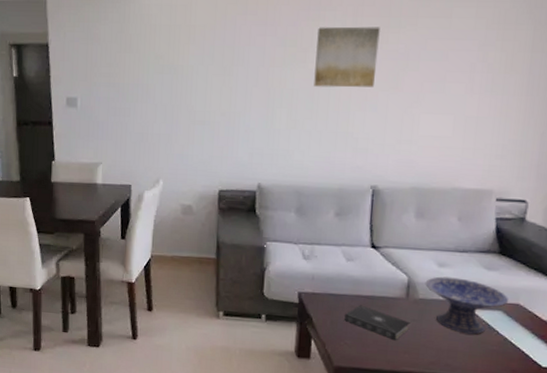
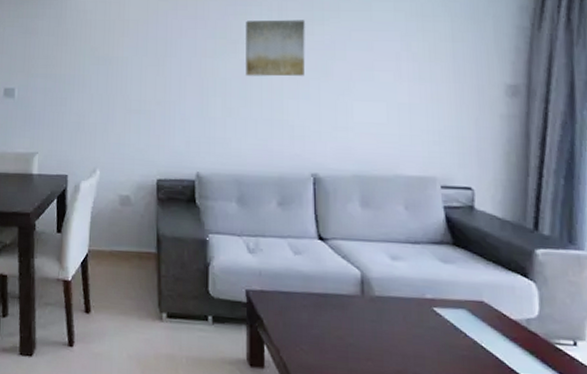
book: present [345,304,410,341] -> none [298,303,370,346]
decorative bowl: present [425,276,508,335] -> none [379,270,471,338]

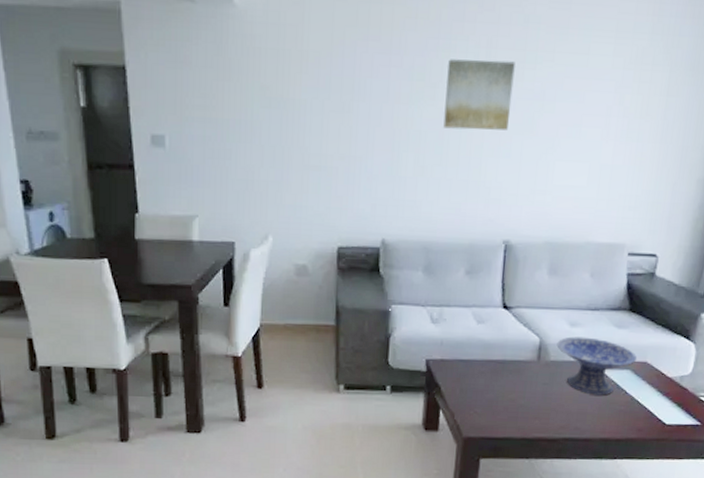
decorative bowl: none [379,270,471,338] -> present [556,336,637,396]

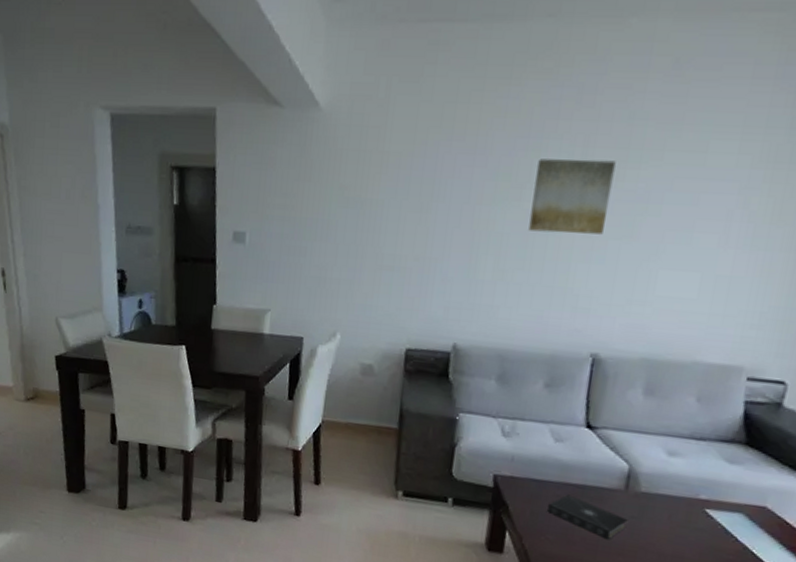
book: none [474,370,541,407] -> present [547,494,628,540]
decorative bowl: present [556,336,637,396] -> none [649,467,753,540]

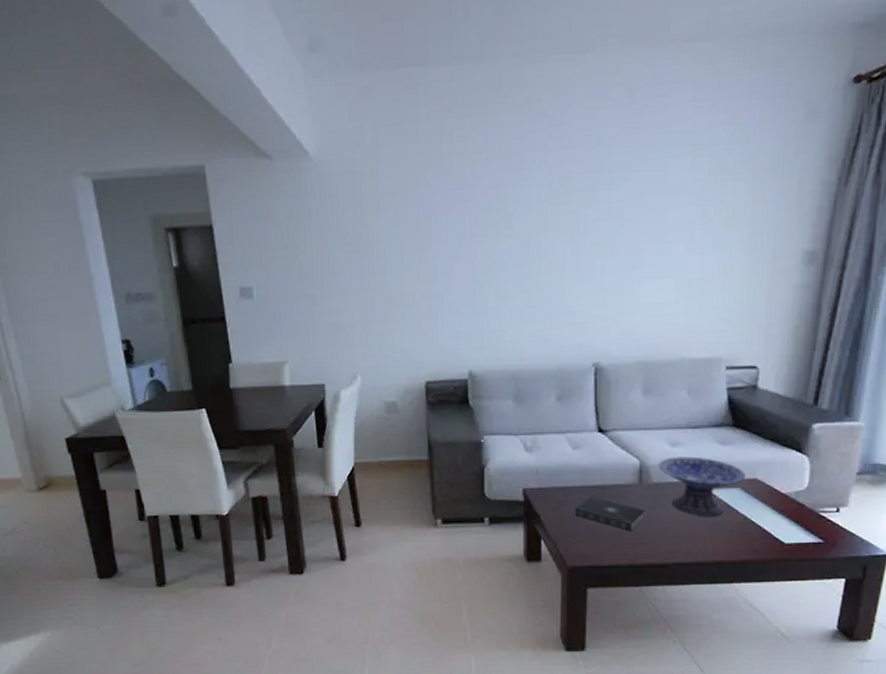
wall art: present [528,159,616,235] -> none [522,185,590,257]
decorative bowl: none [649,467,753,540] -> present [658,456,745,516]

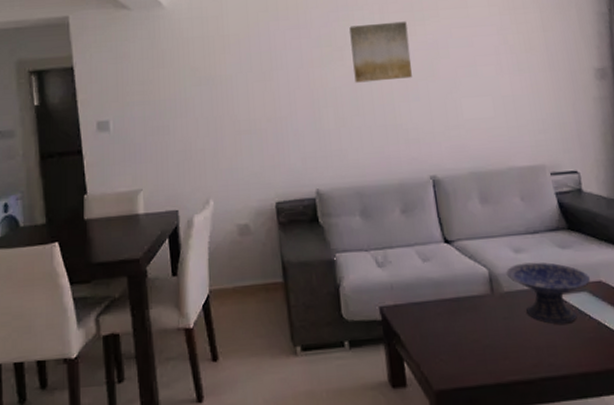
wall art: none [522,185,590,257] -> present [349,21,412,83]
book: present [575,496,646,532] -> none [433,310,503,347]

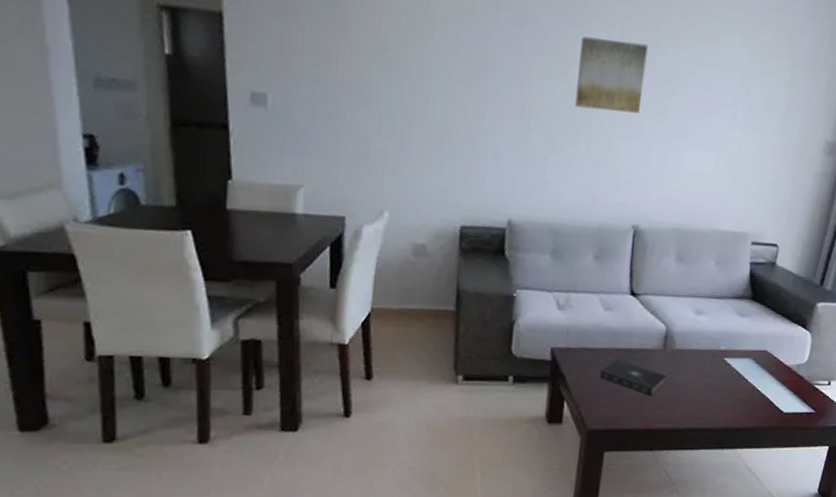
book: none [433,310,503,347] -> present [600,359,667,397]
decorative bowl: present [506,262,590,324] -> none [682,325,758,385]

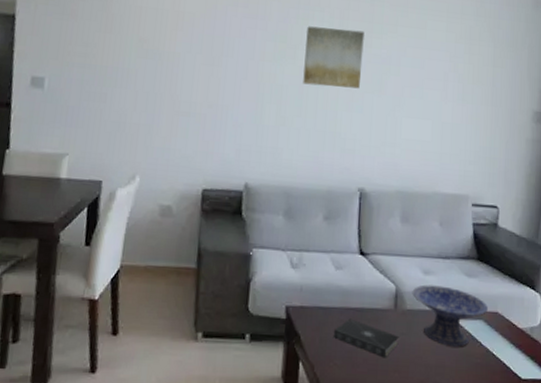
decorative bowl: none [682,325,758,385] -> present [412,284,488,347]

